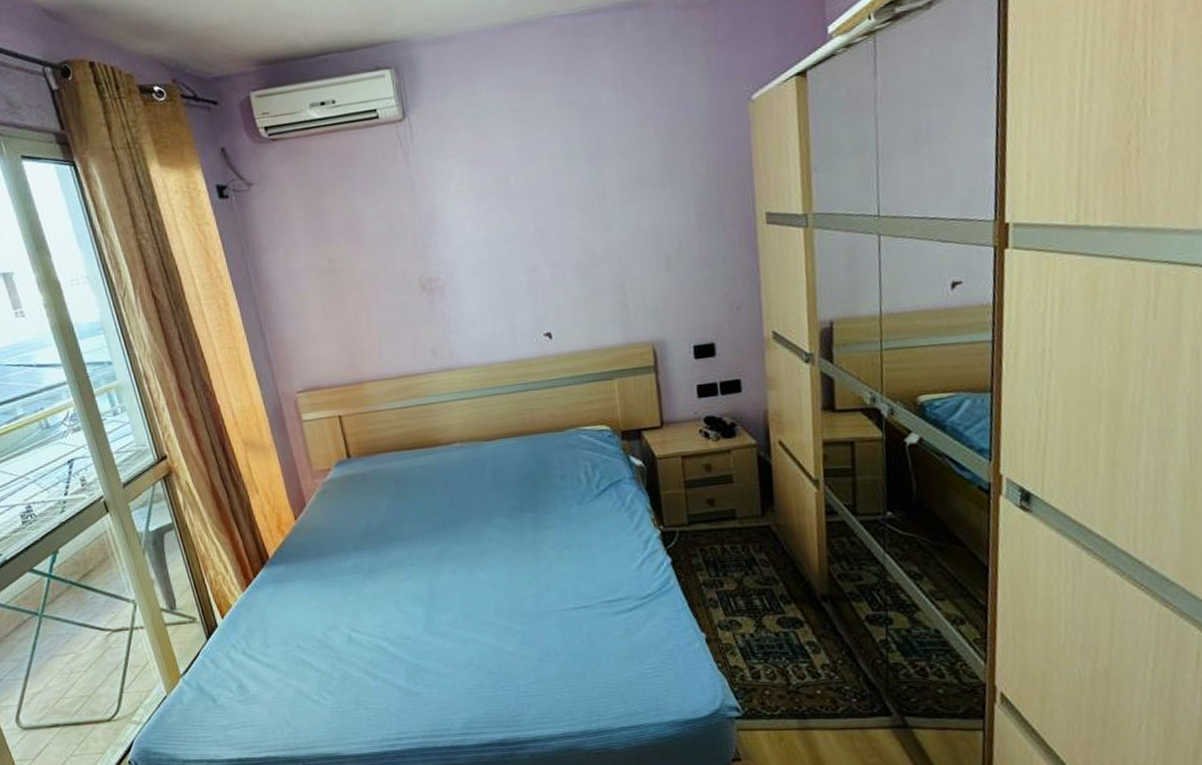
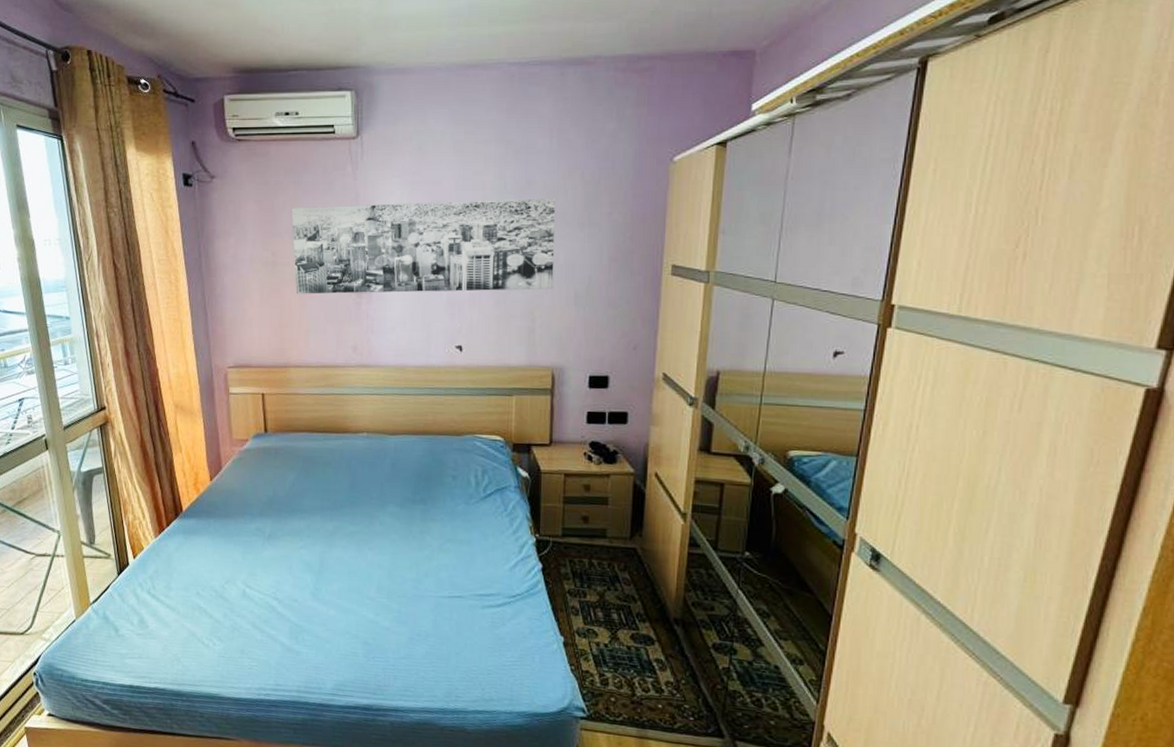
wall art: none [342,156,642,301] -> present [291,197,556,294]

